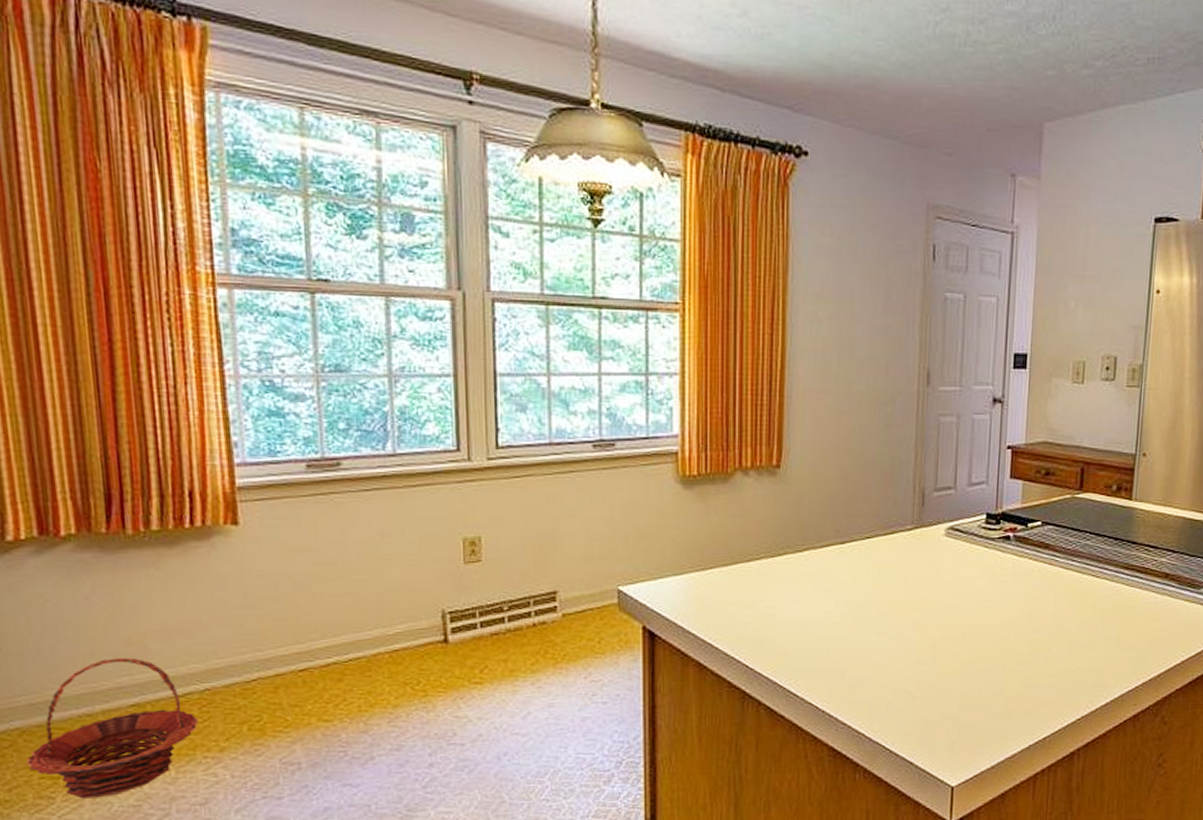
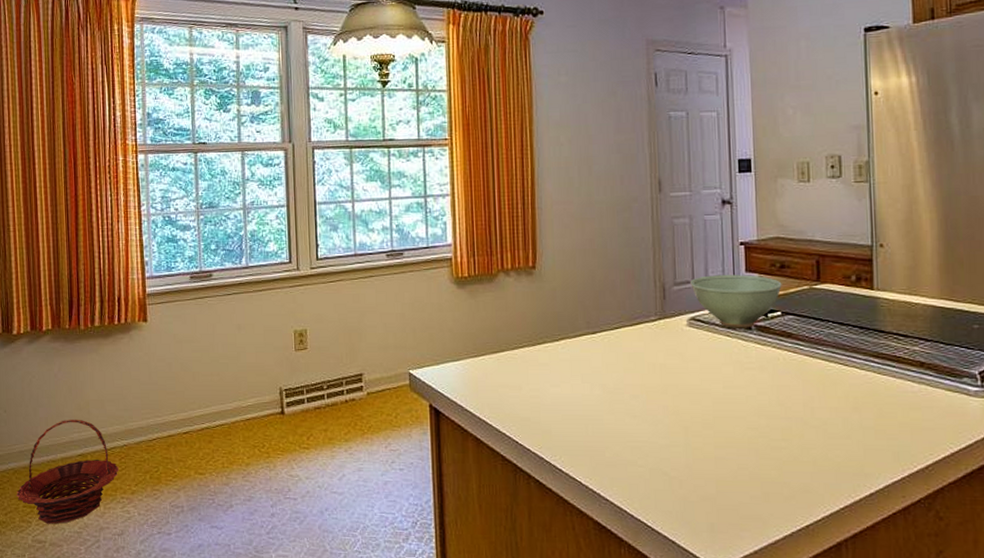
bowl: none [952,481,1045,539] -> present [690,275,782,328]

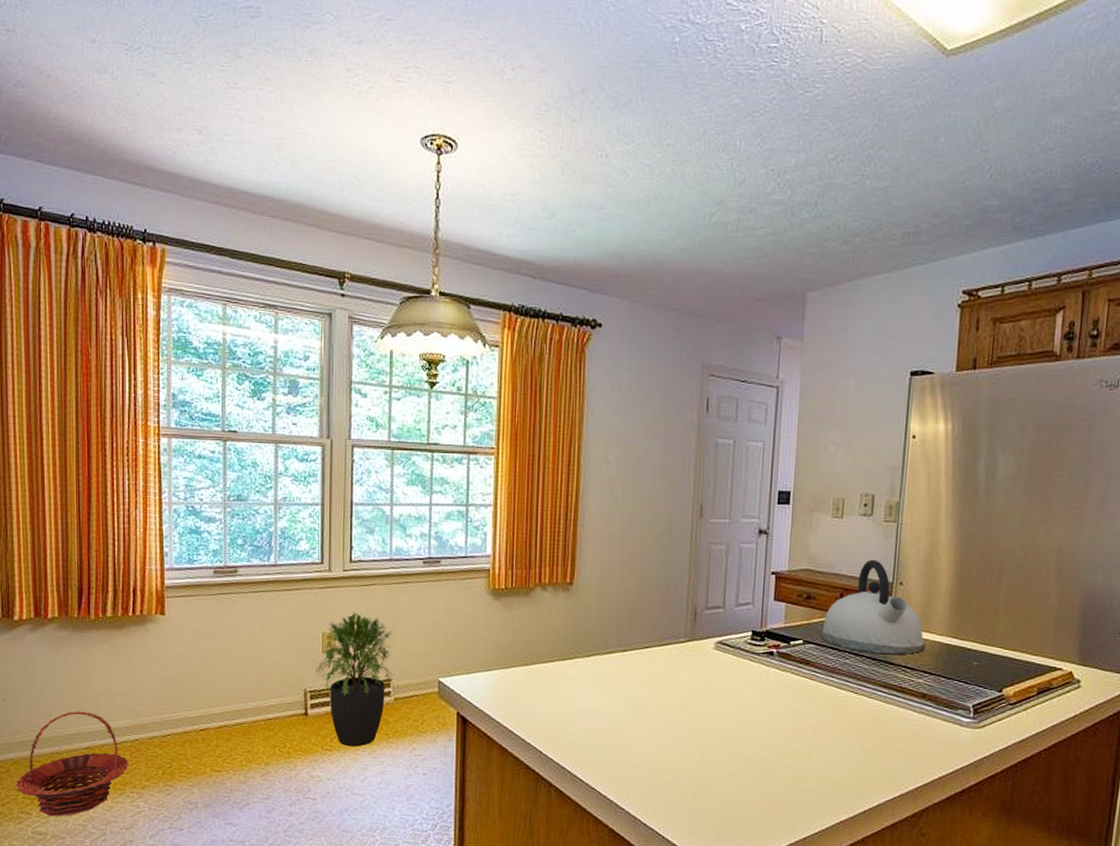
potted plant: none [289,308,363,443] -> present [315,612,392,746]
bowl: present [690,275,782,328] -> none [721,602,807,654]
kettle: none [799,222,917,322] -> present [819,559,926,655]

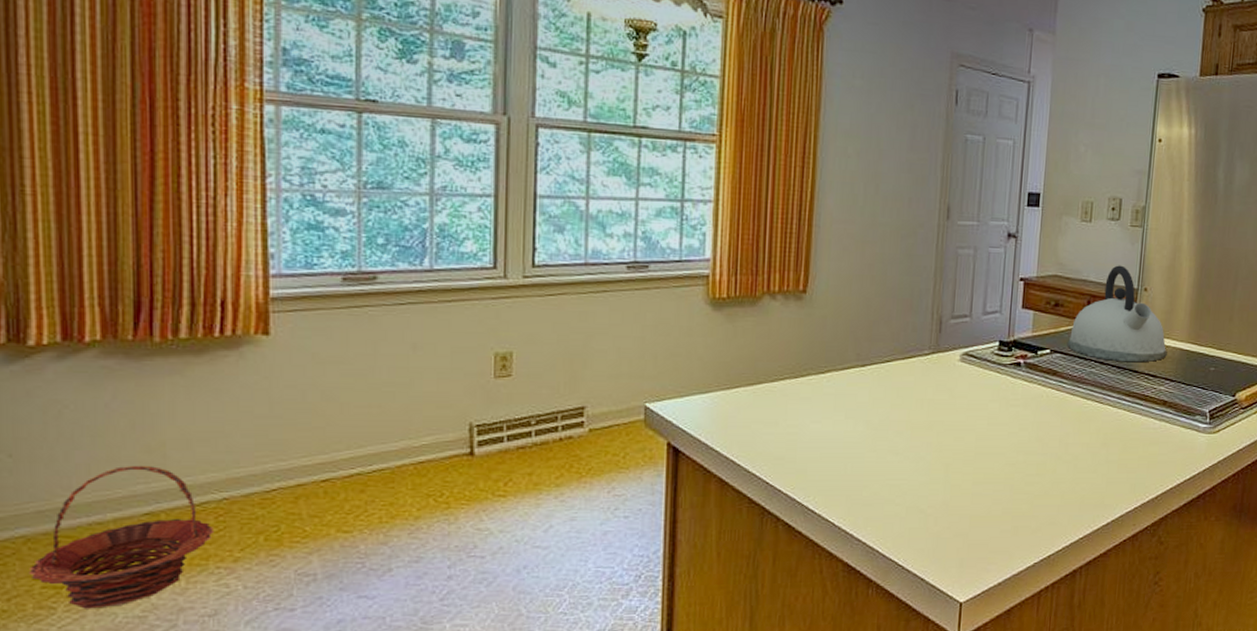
potted plant: present [315,612,392,746] -> none [485,327,587,489]

